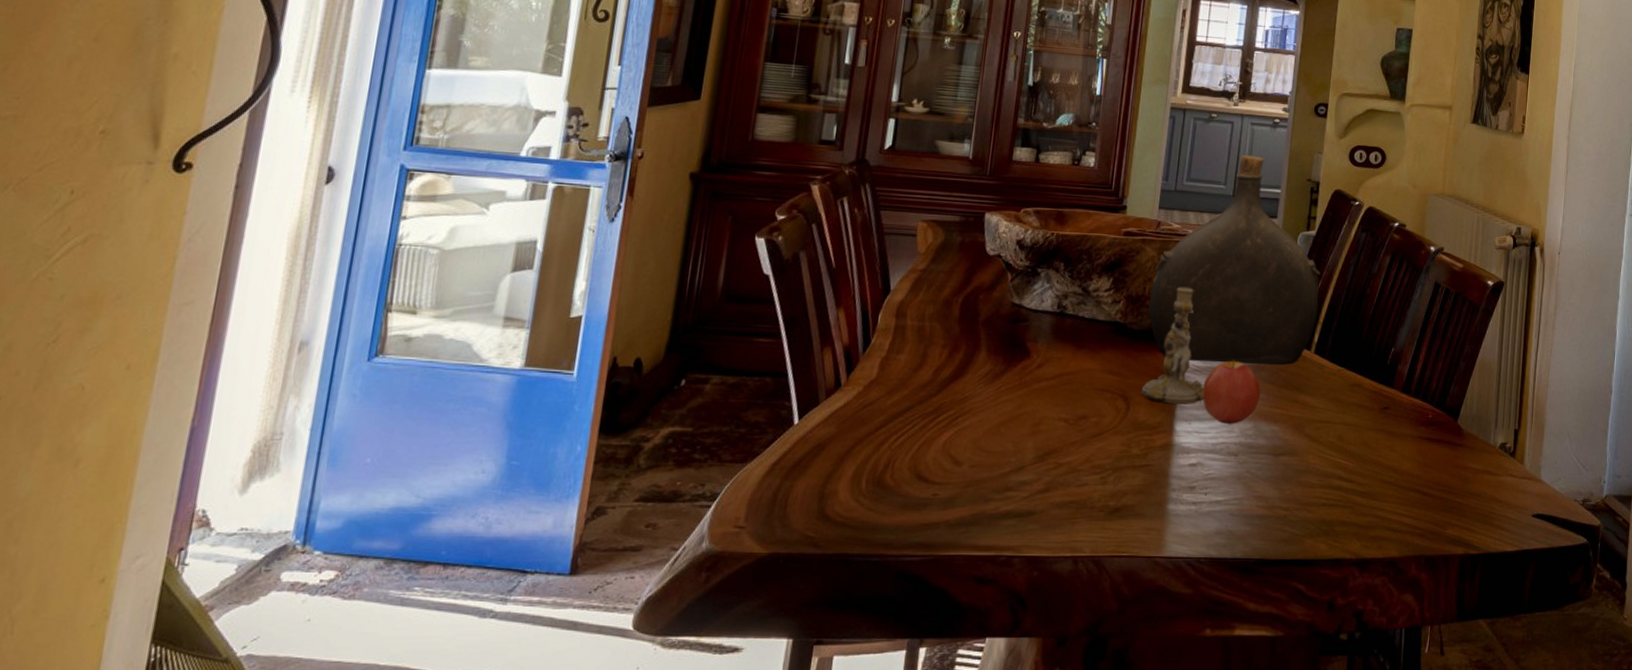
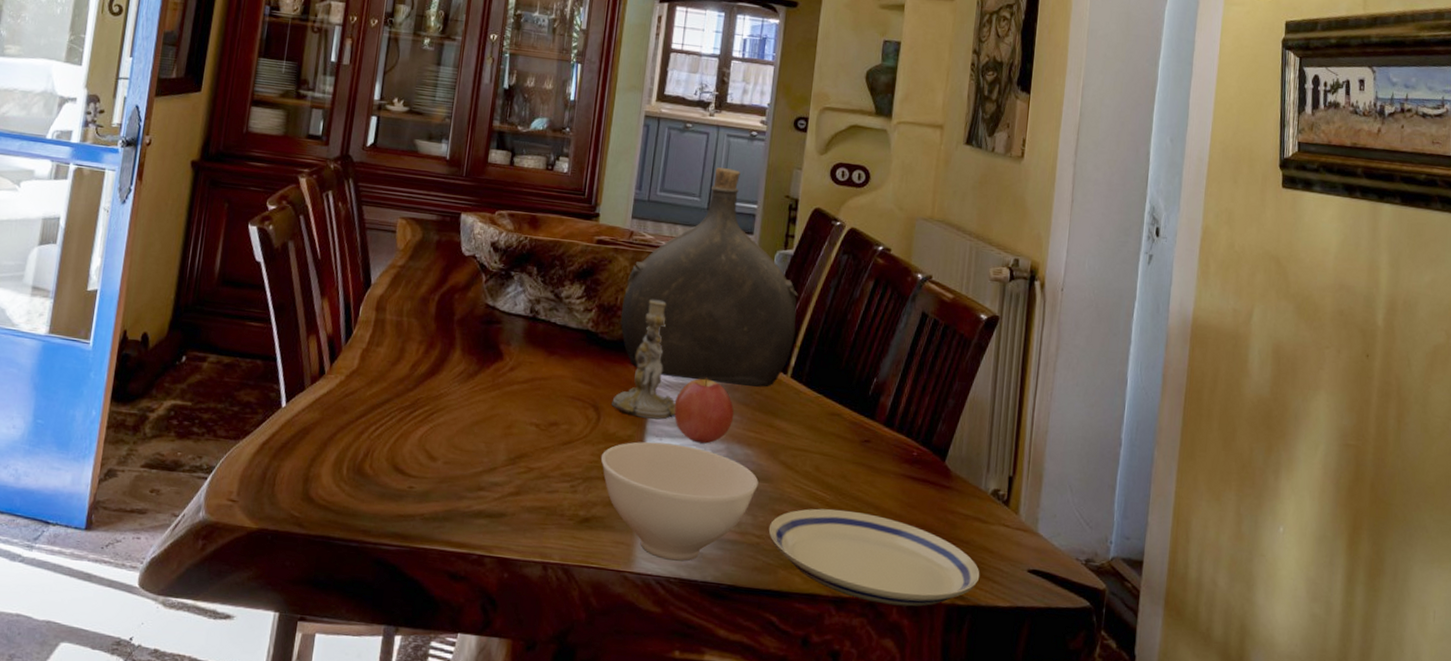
bowl: none [1130,427,1285,541] -> present [600,441,759,562]
plate: none [1295,475,1490,561] -> present [768,508,980,607]

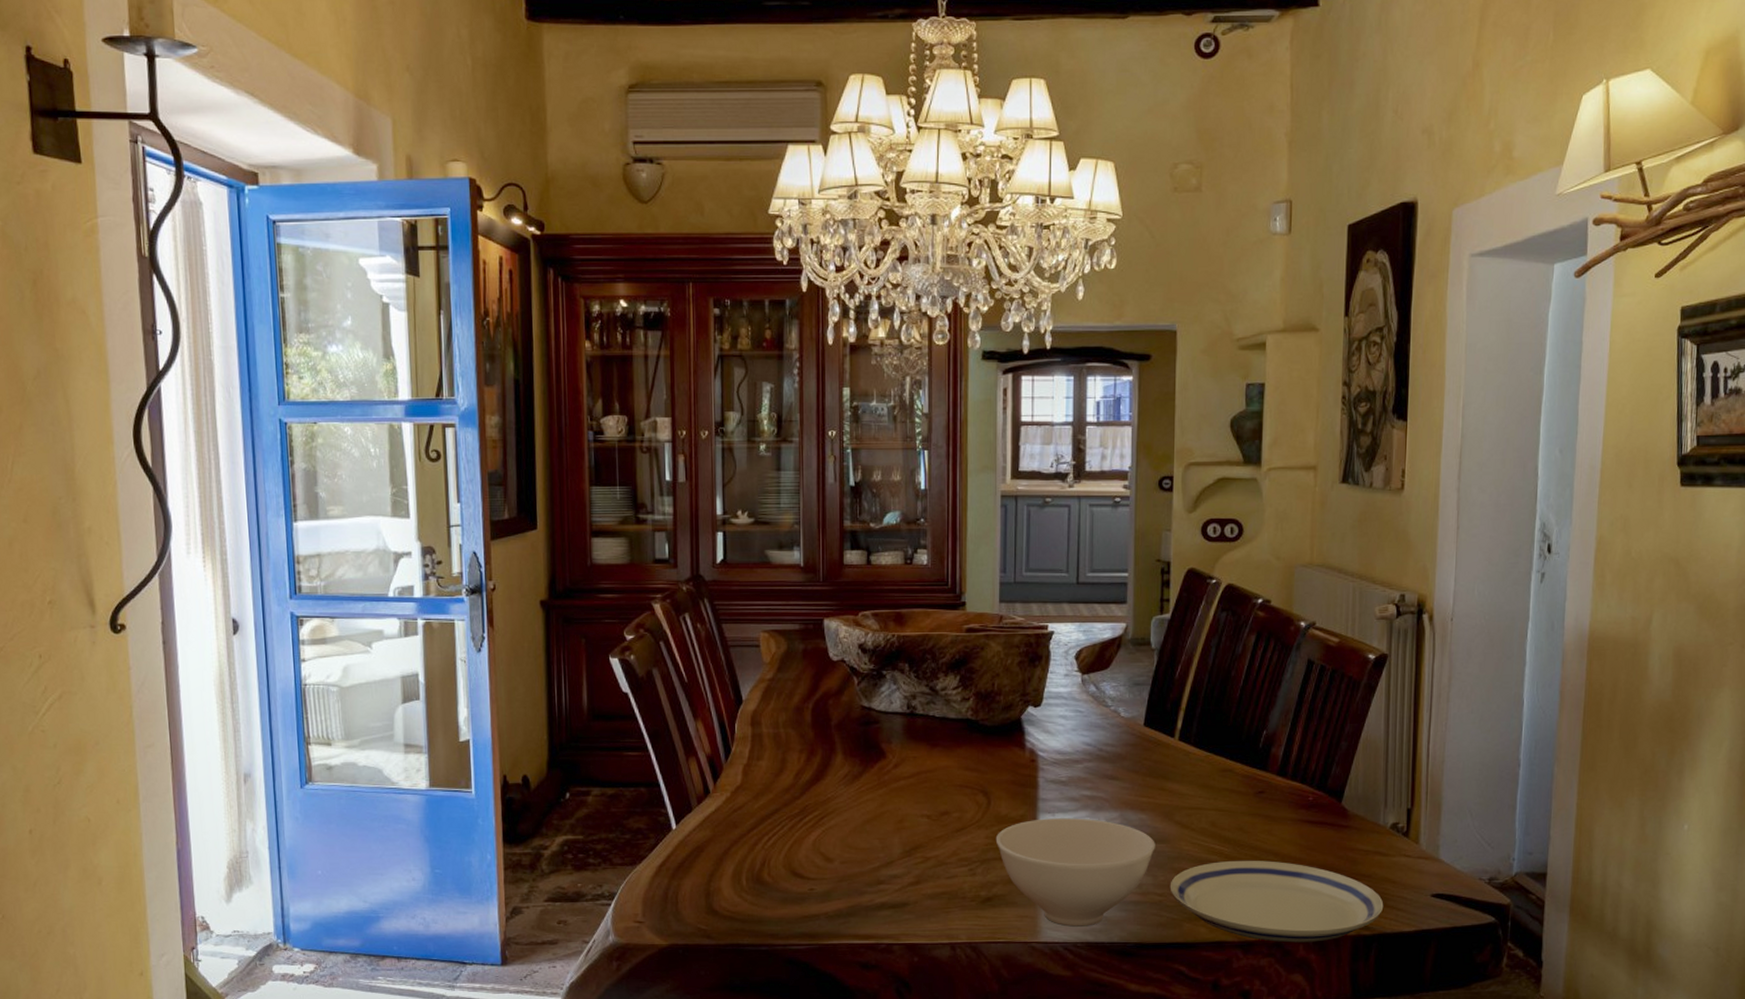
candlestick: present [611,300,676,420] -> none [1000,681,1066,797]
water jug: present [620,167,798,387] -> none [999,539,1179,754]
apple: present [673,377,735,444] -> none [1063,750,1125,814]

